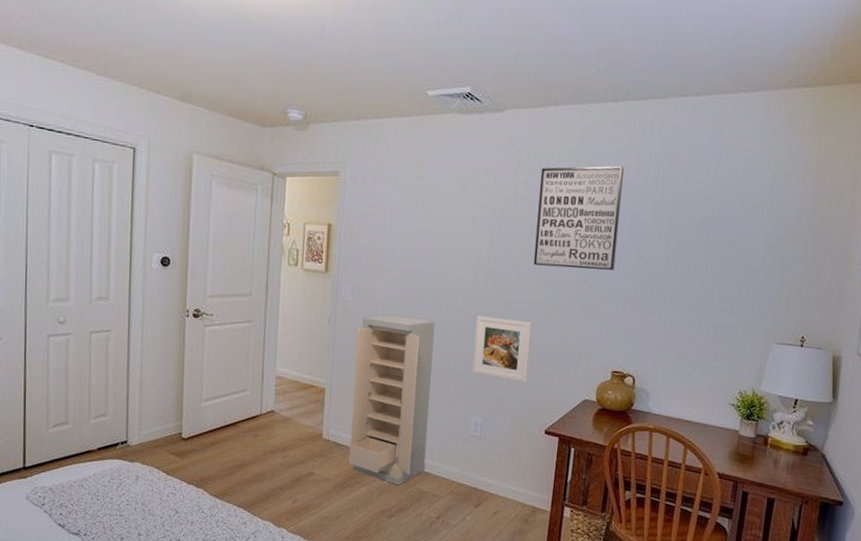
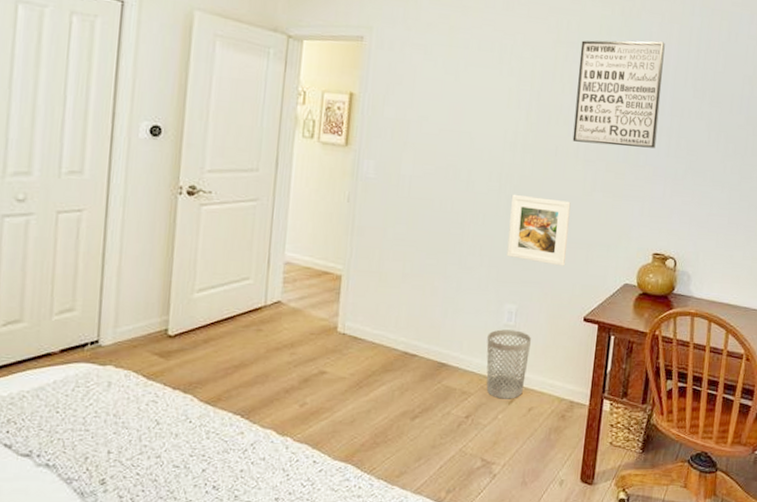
storage cabinet: present [348,315,435,486] -> none [366,193,467,383]
wastebasket: none [455,439,497,503] -> present [486,329,532,399]

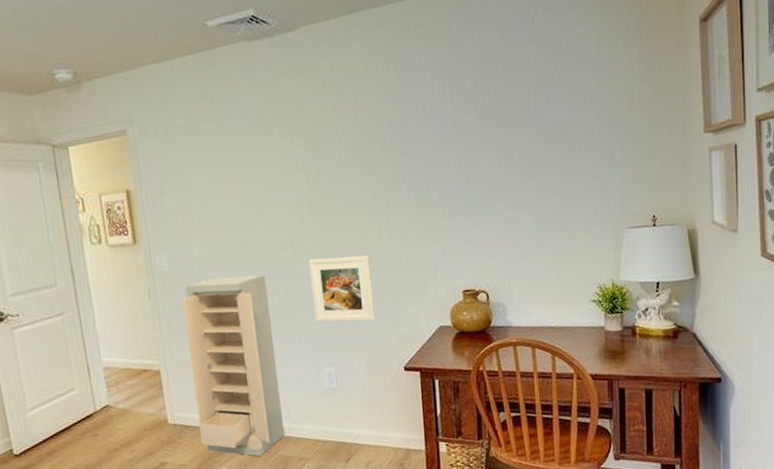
storage cabinet: none [366,193,467,383] -> present [182,274,284,457]
wastebasket: present [486,329,532,399] -> none [312,391,358,459]
wall art: present [572,40,665,148] -> none [348,68,446,193]

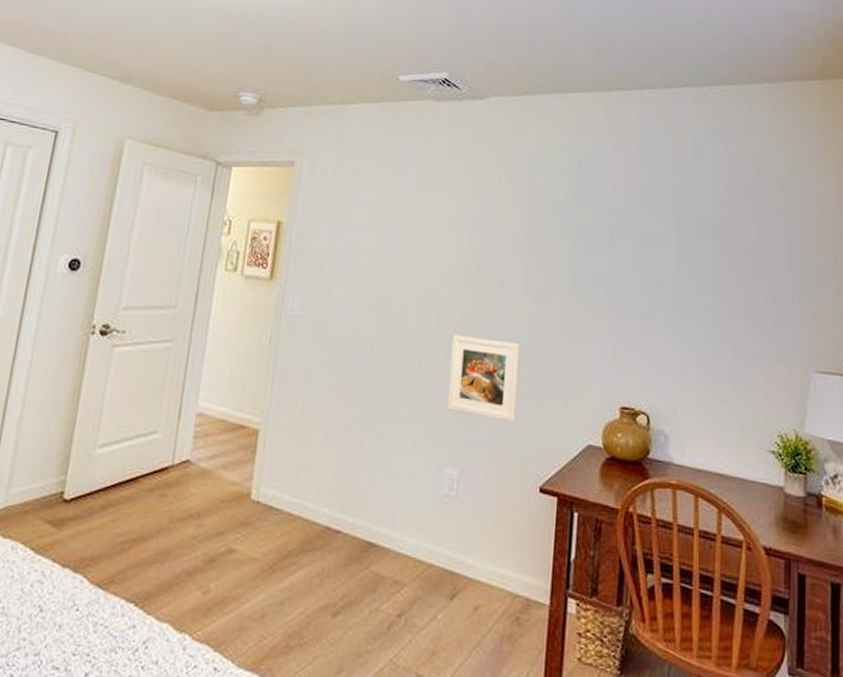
storage cabinet: present [182,274,284,457] -> none [282,333,402,568]

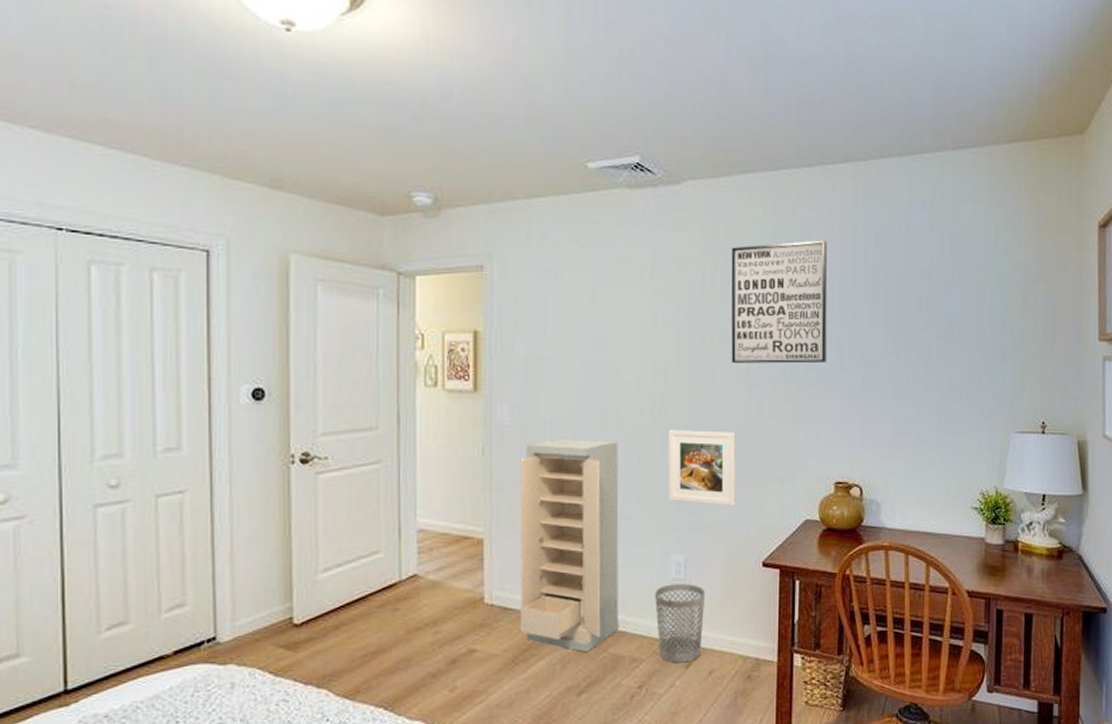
storage cabinet: none [282,333,402,568] -> present [519,438,619,653]
wastebasket: none [423,500,478,594] -> present [655,583,706,663]
wall art: none [520,159,621,280] -> present [731,240,828,364]

